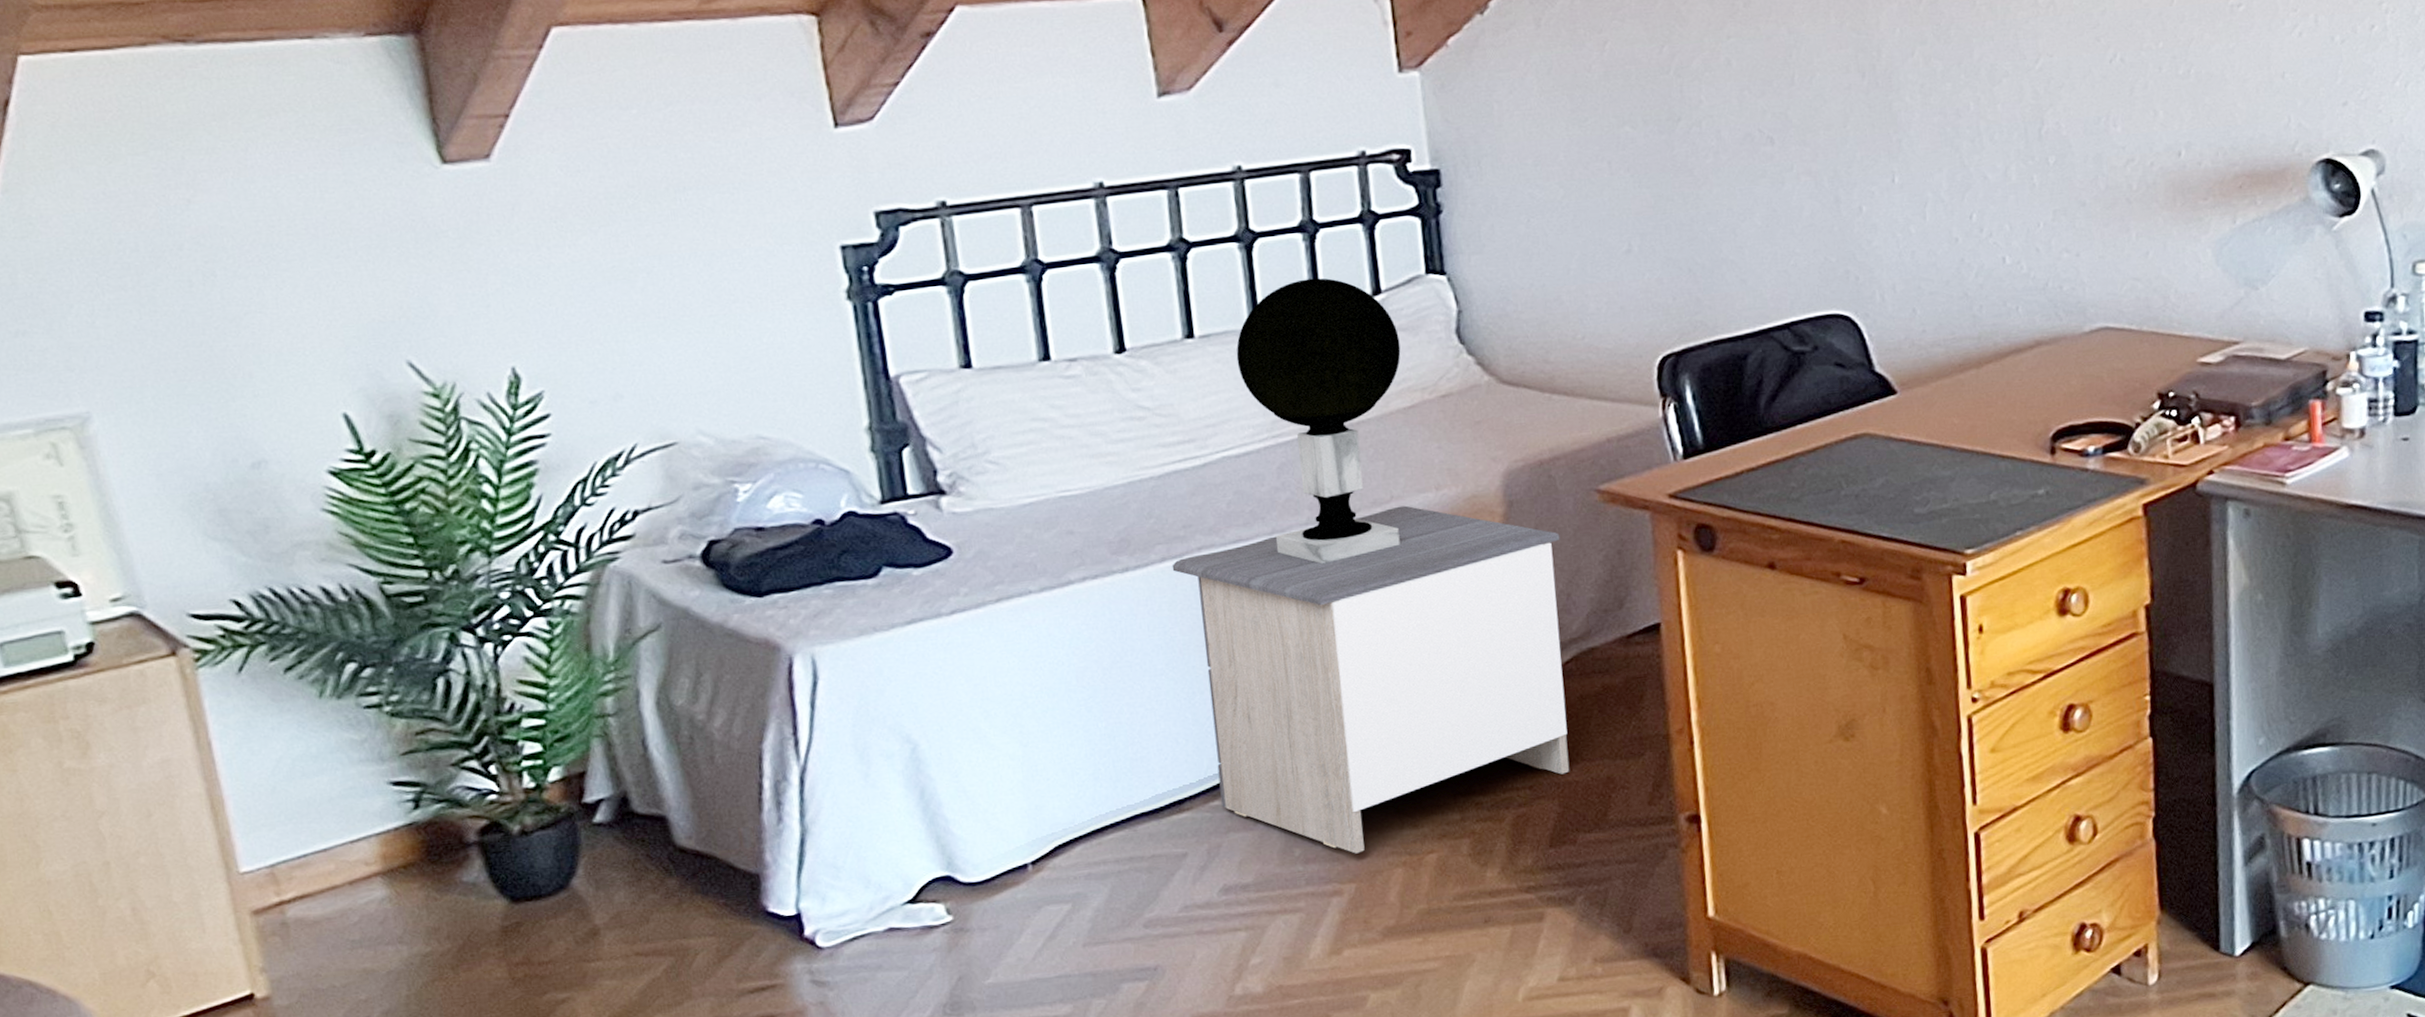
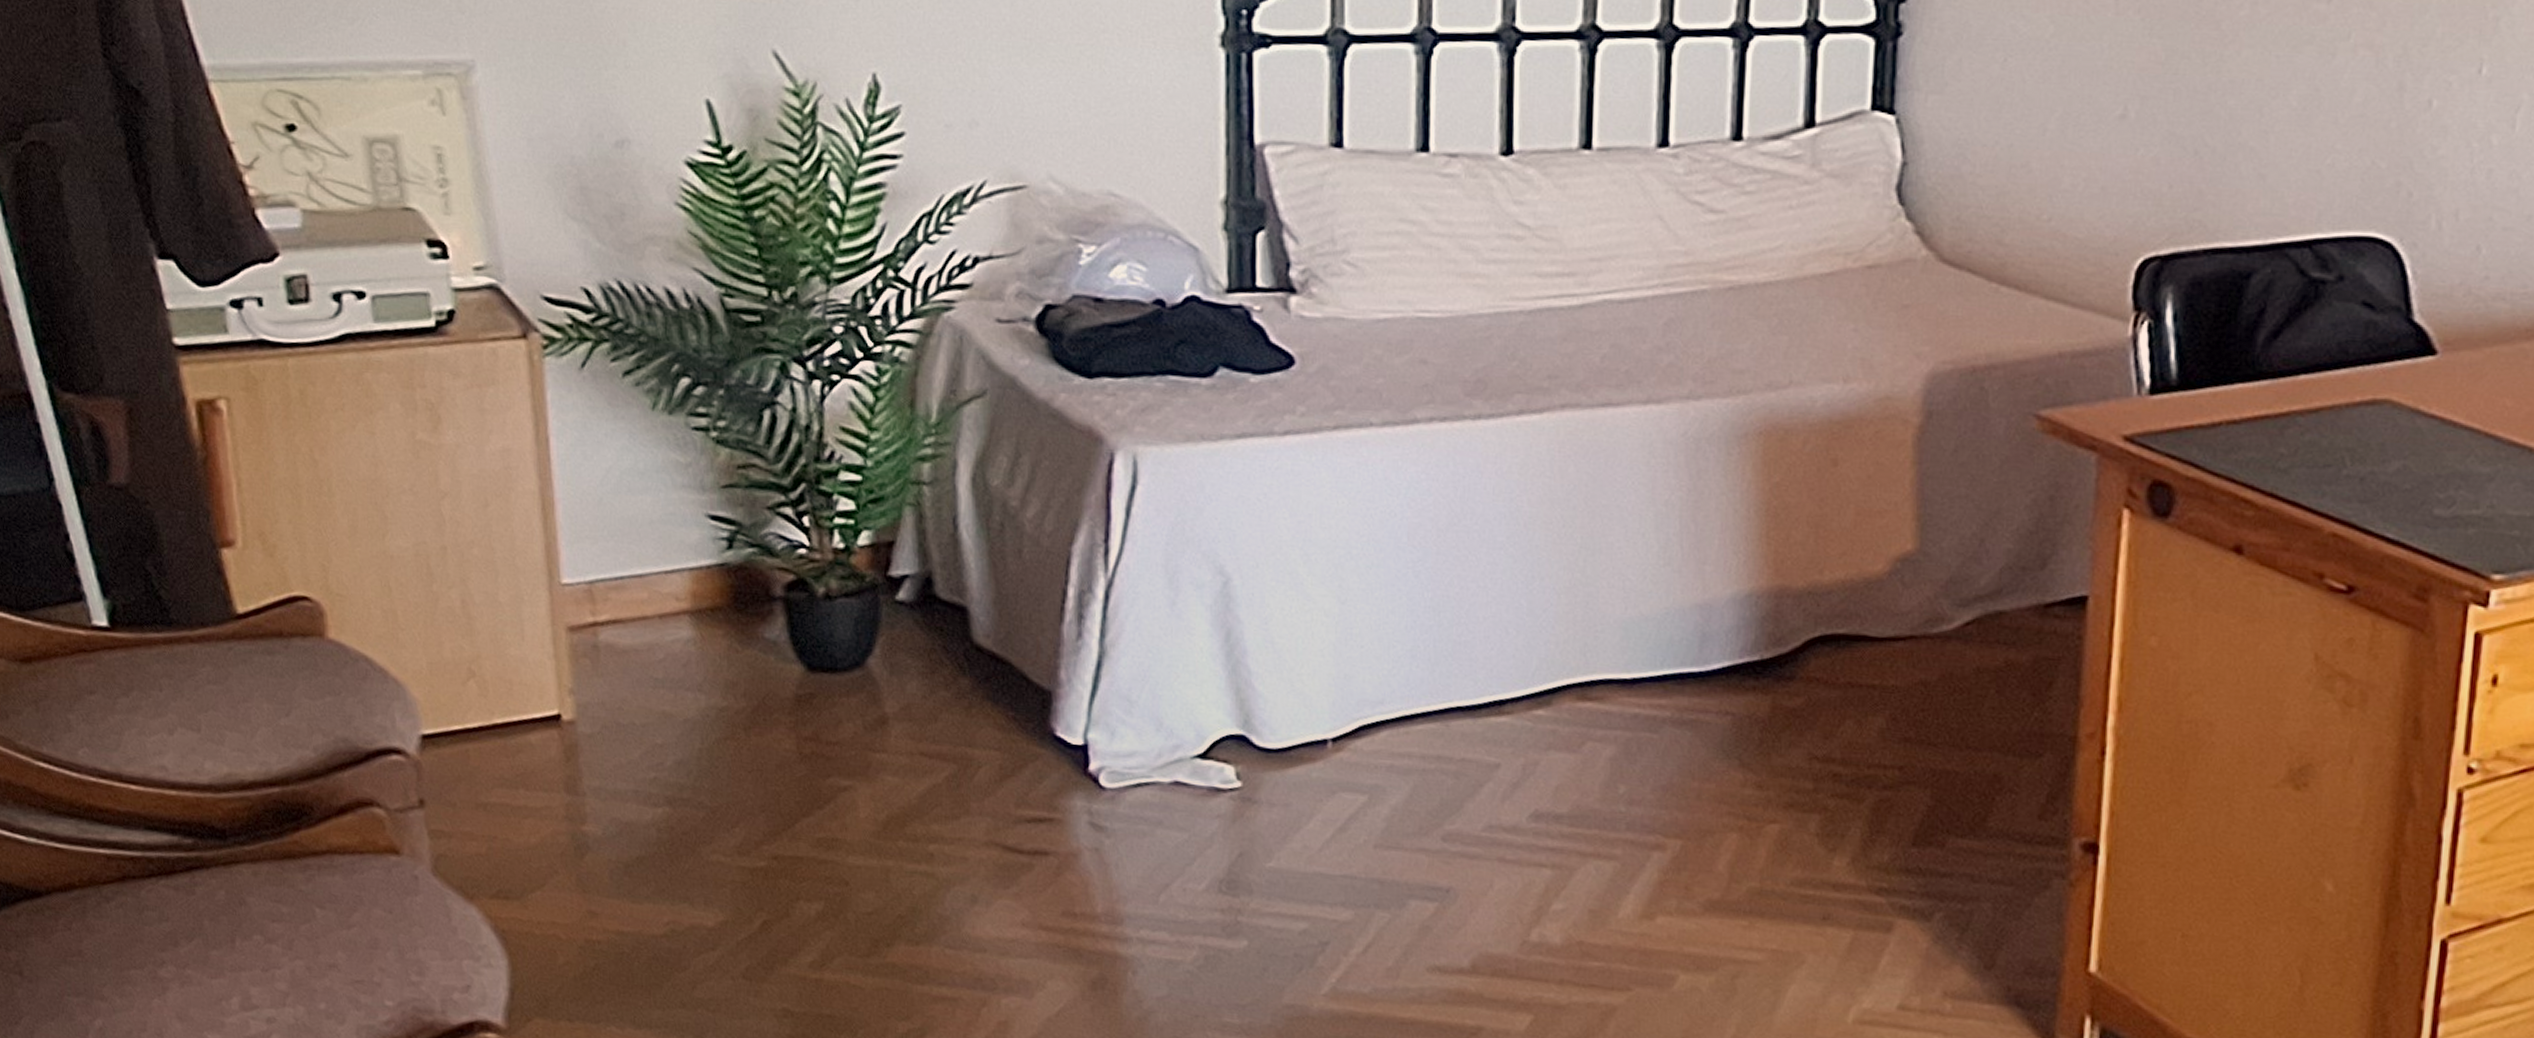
nightstand: present [1172,505,1570,854] -> none [1529,394,1983,806]
table lamp: present [1236,278,1401,564] -> none [1636,95,1828,450]

